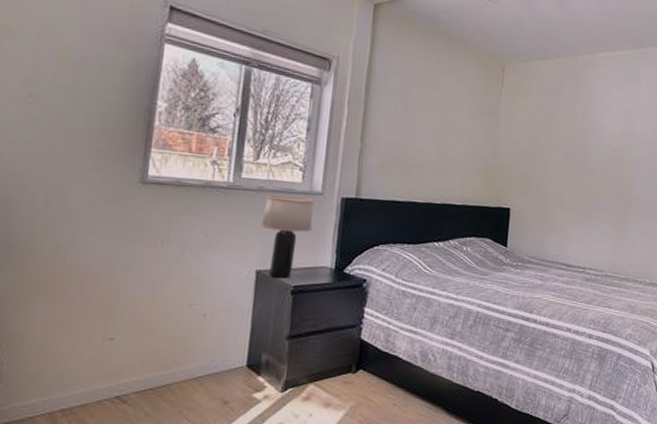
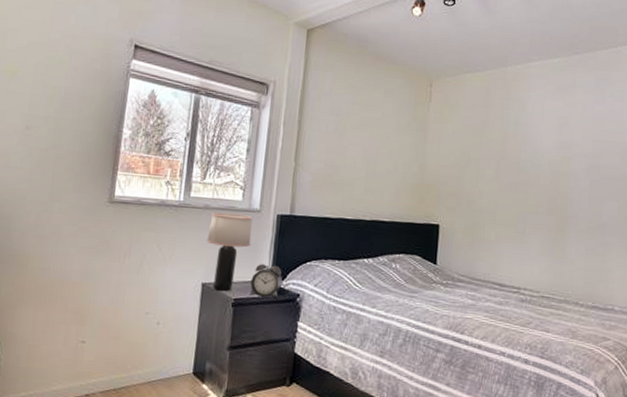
alarm clock: none [310,249,348,285] -> present [249,264,283,299]

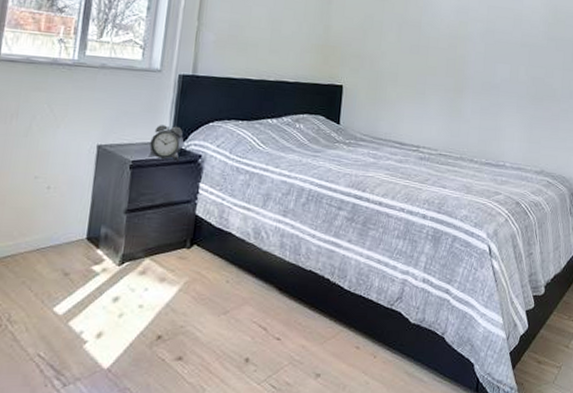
table lamp: present [206,212,254,291] -> none [103,71,154,153]

